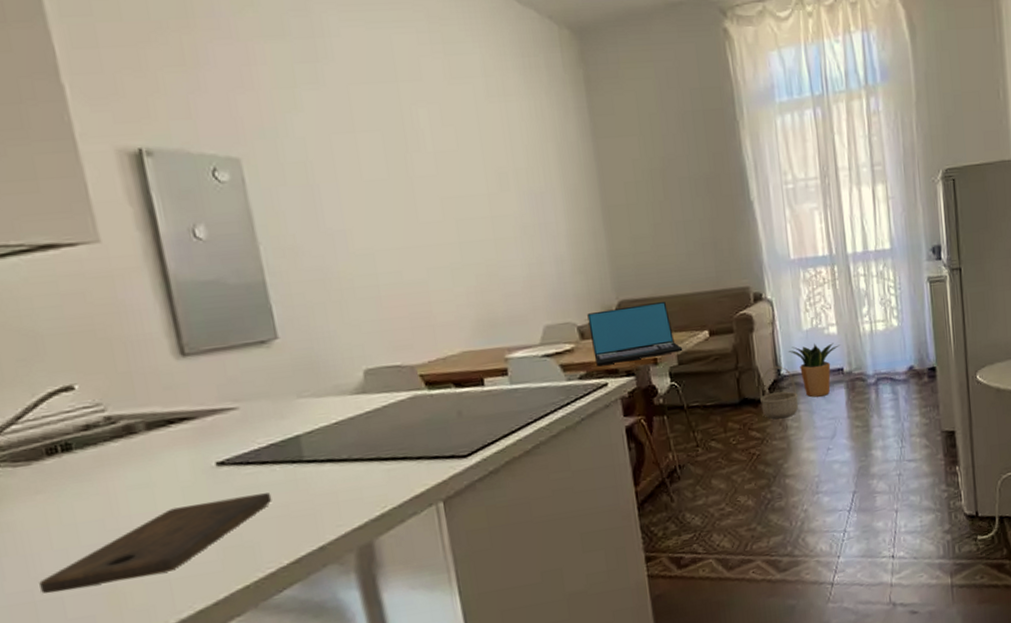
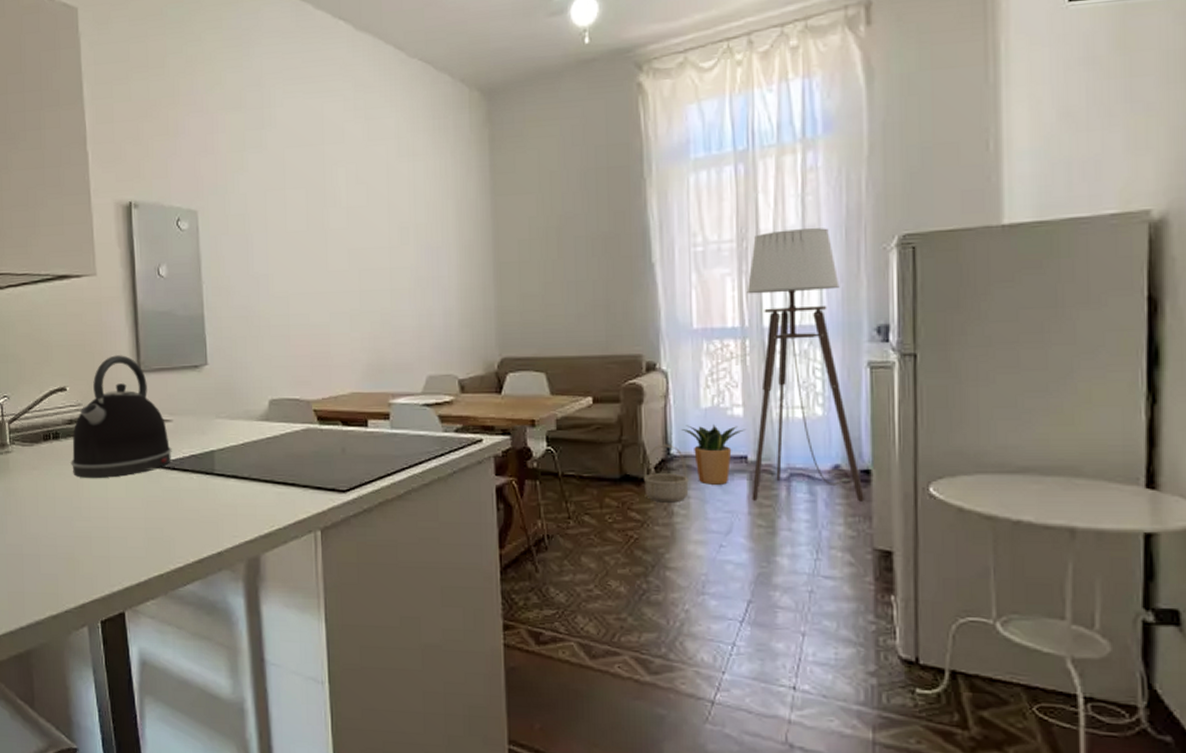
cutting board: present [39,493,272,594] -> none [27,496,188,551]
kettle: none [92,337,243,493] -> present [70,355,172,478]
laptop: present [587,302,683,367] -> none [469,363,563,421]
floor lamp: none [831,164,933,406] -> present [746,228,864,502]

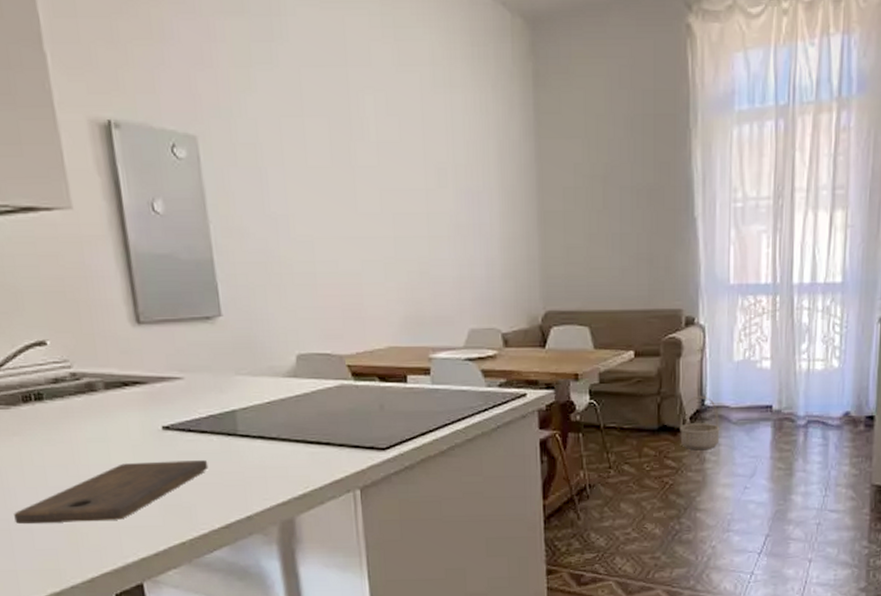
cutting board: none [27,496,188,551] -> present [14,460,209,525]
kettle: present [70,355,172,478] -> none [60,304,186,443]
potted plant: present [681,425,745,485] -> none [715,377,772,433]
floor lamp: present [746,228,864,502] -> none [774,189,868,446]

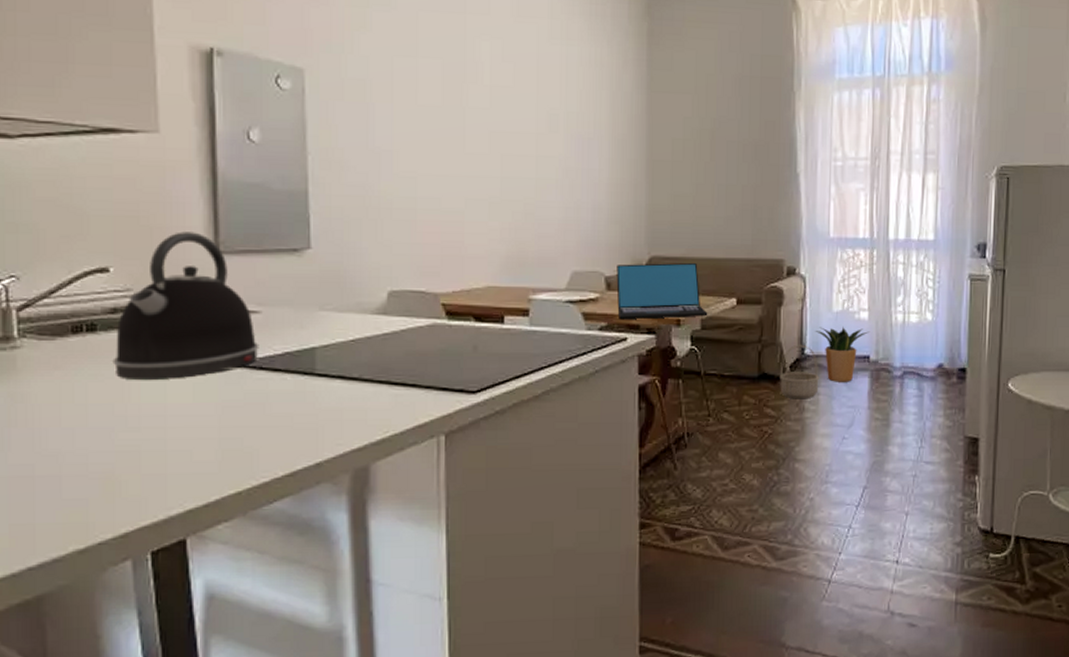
cutting board: present [14,460,209,525] -> none [42,401,278,471]
kettle: none [60,304,186,443] -> present [112,231,259,379]
laptop: none [513,317,606,376] -> present [616,263,708,320]
potted plant: none [715,377,772,433] -> present [815,327,869,382]

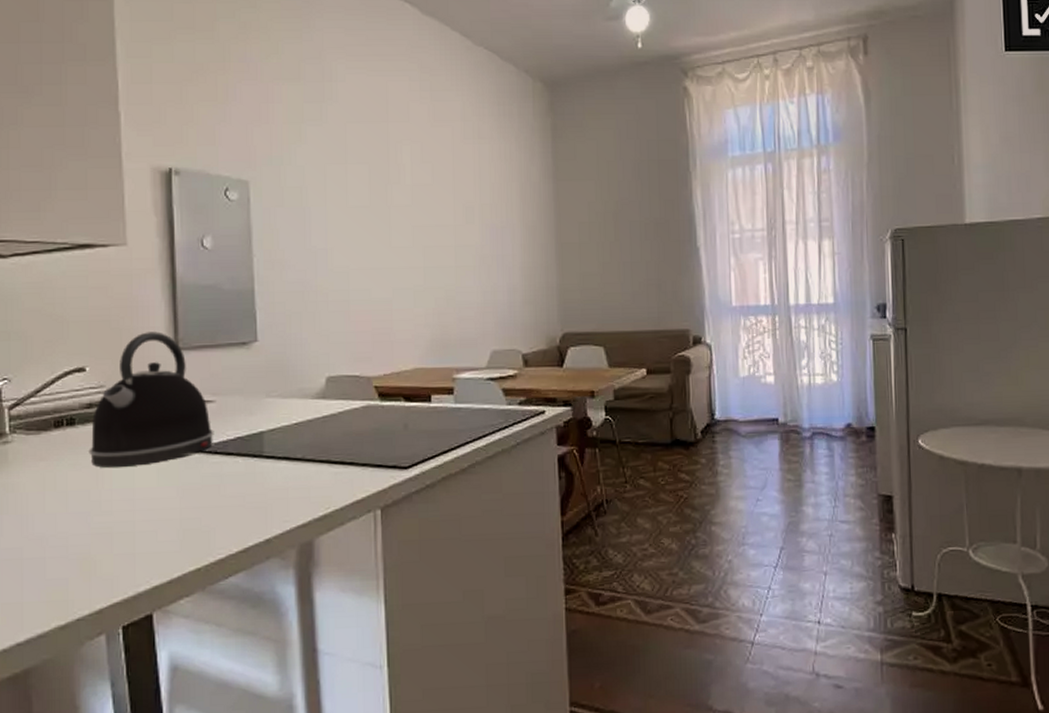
laptop: present [616,263,708,320] -> none [532,337,620,394]
basket: present [779,344,819,399] -> none [691,410,730,464]
potted plant: present [815,327,869,382] -> none [723,391,776,445]

